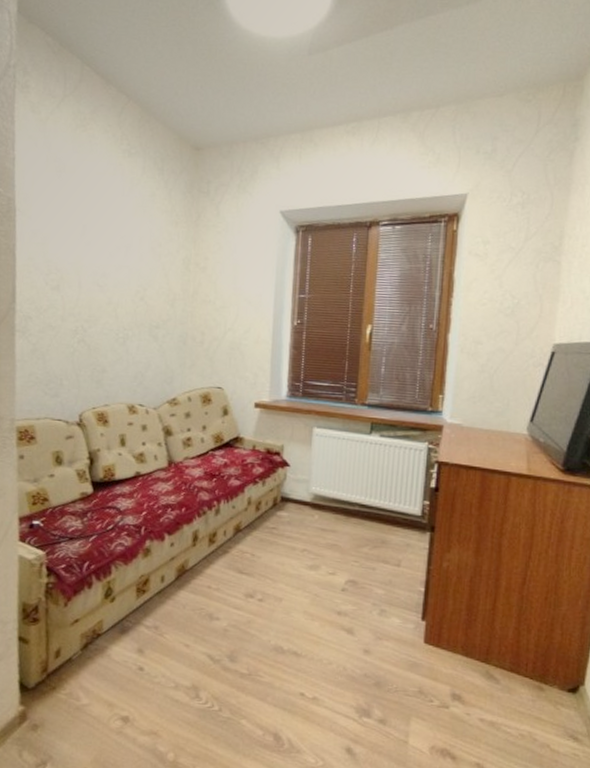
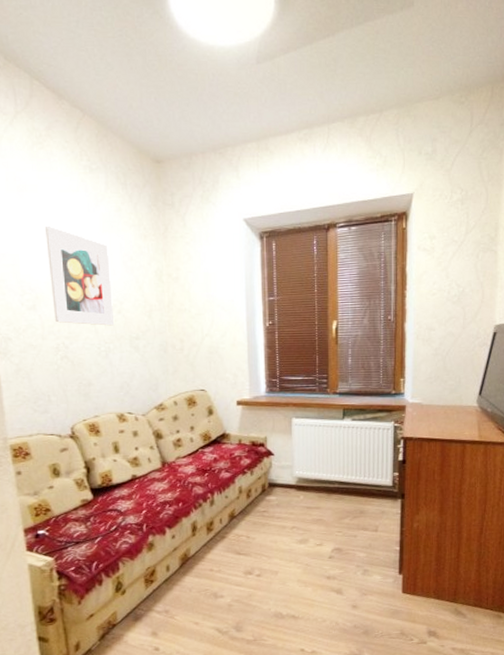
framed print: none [76,207,138,312] -> present [46,225,115,326]

